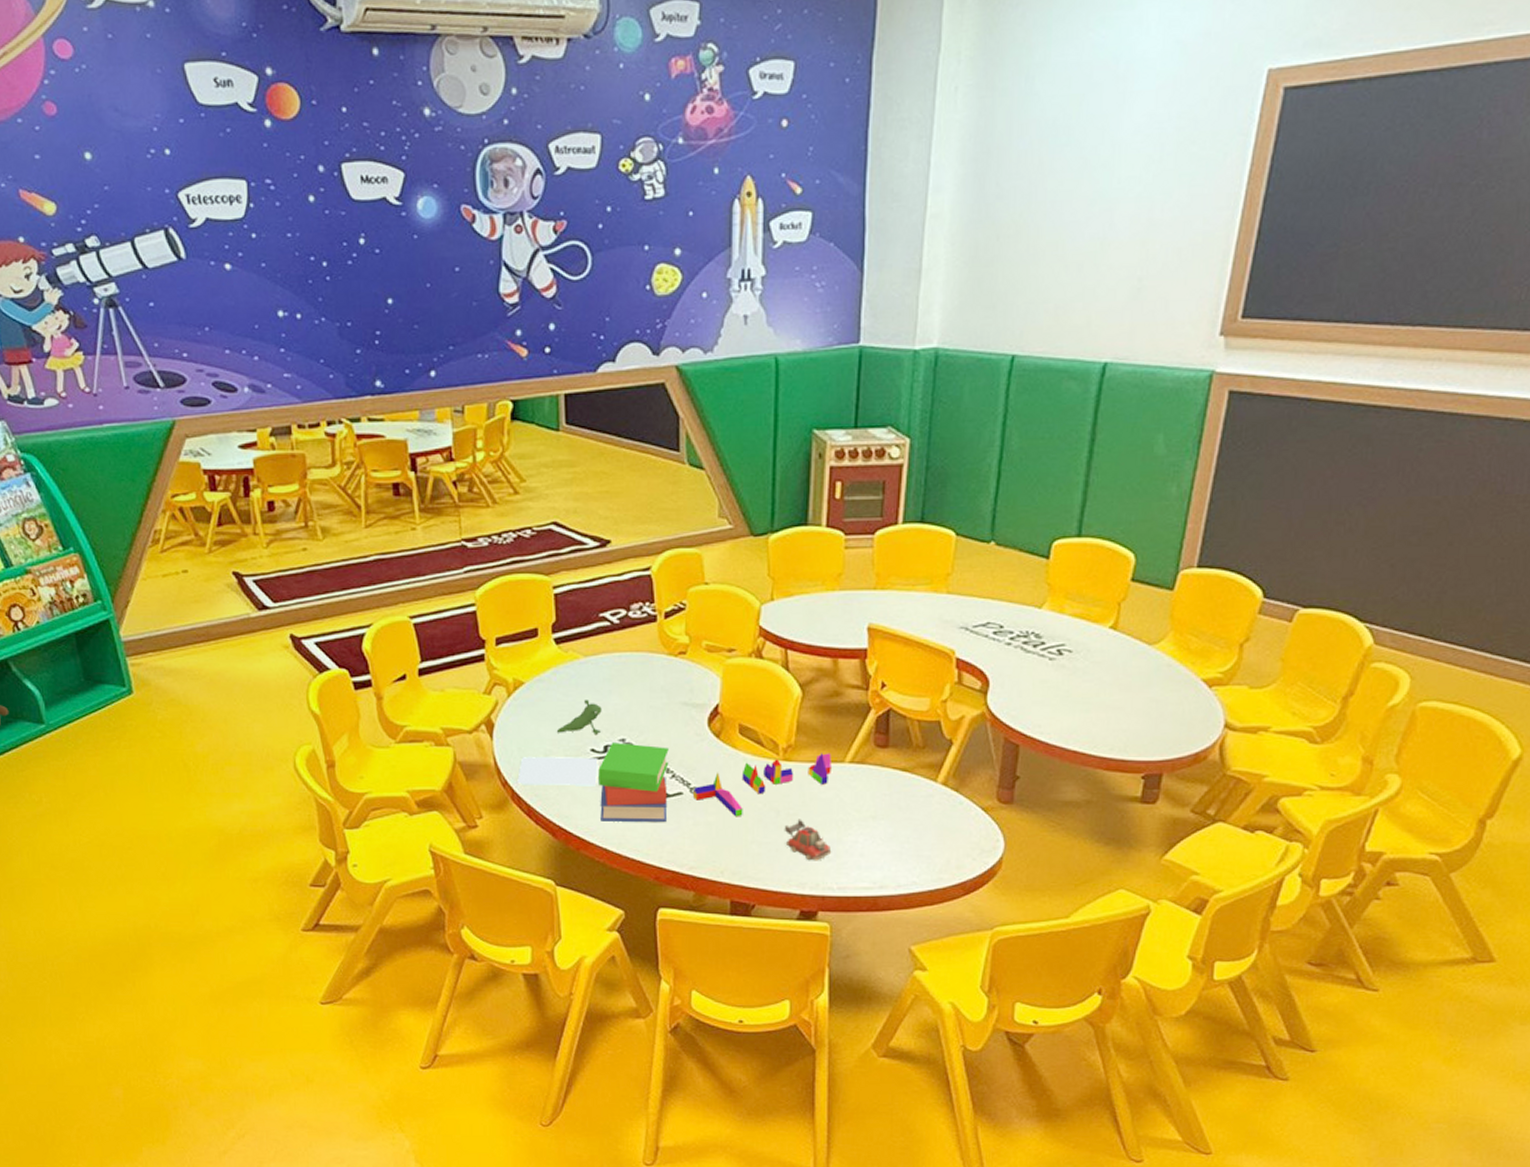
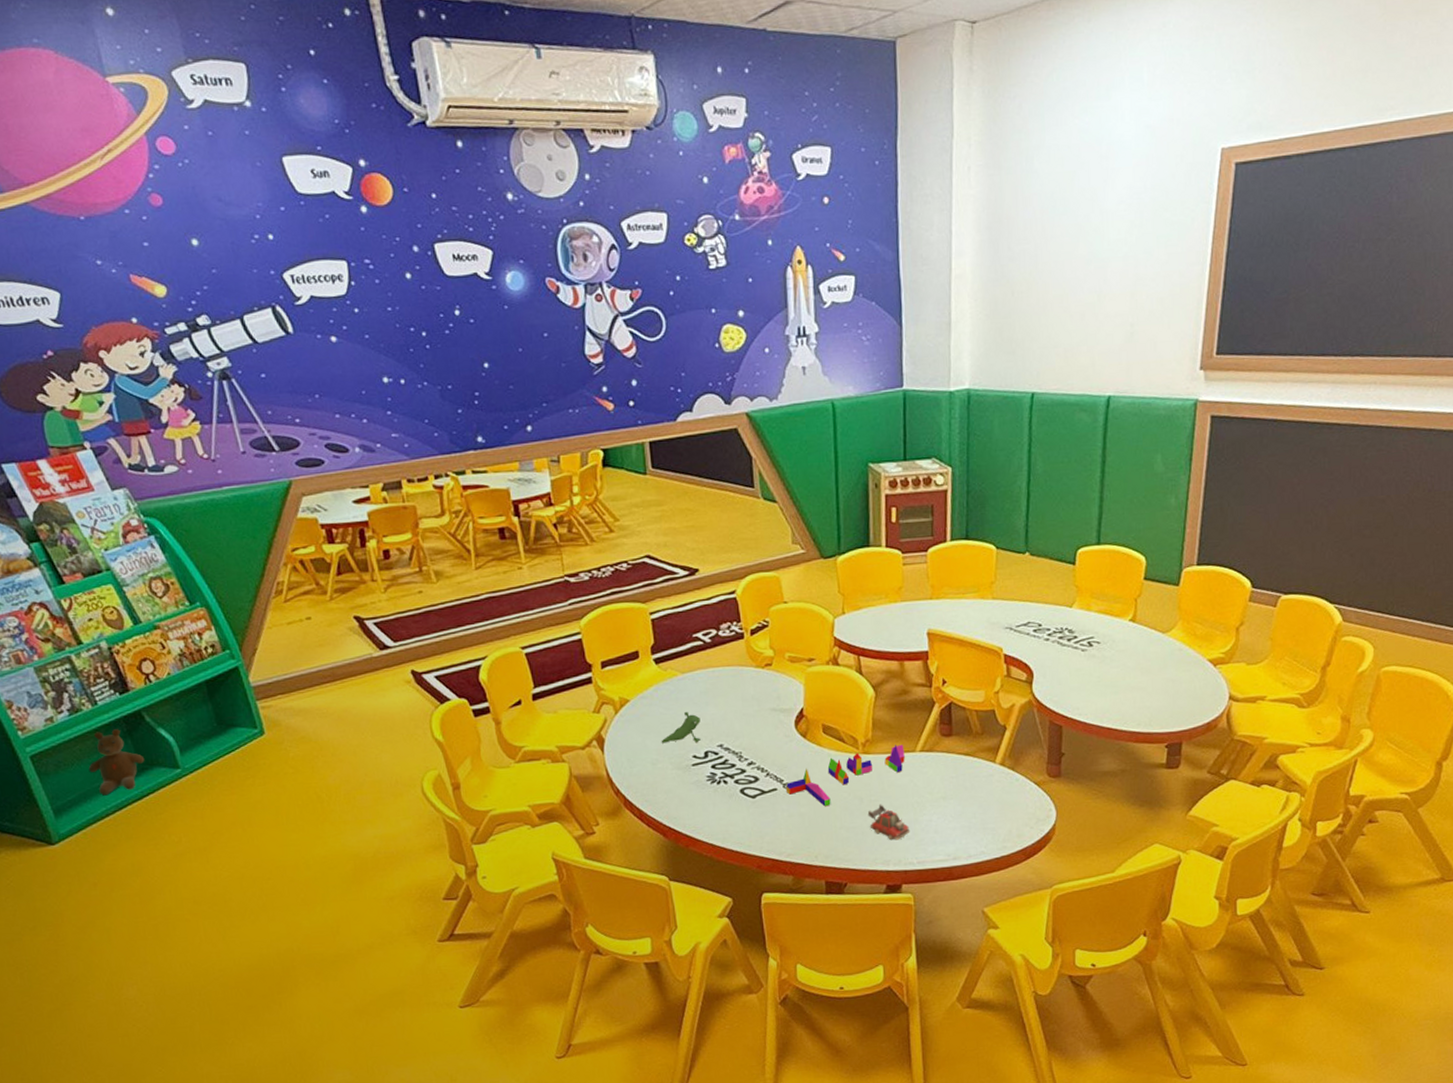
paper sheet: present [517,757,598,785] -> none [628,763,701,792]
book: present [598,743,669,823] -> none [701,748,765,820]

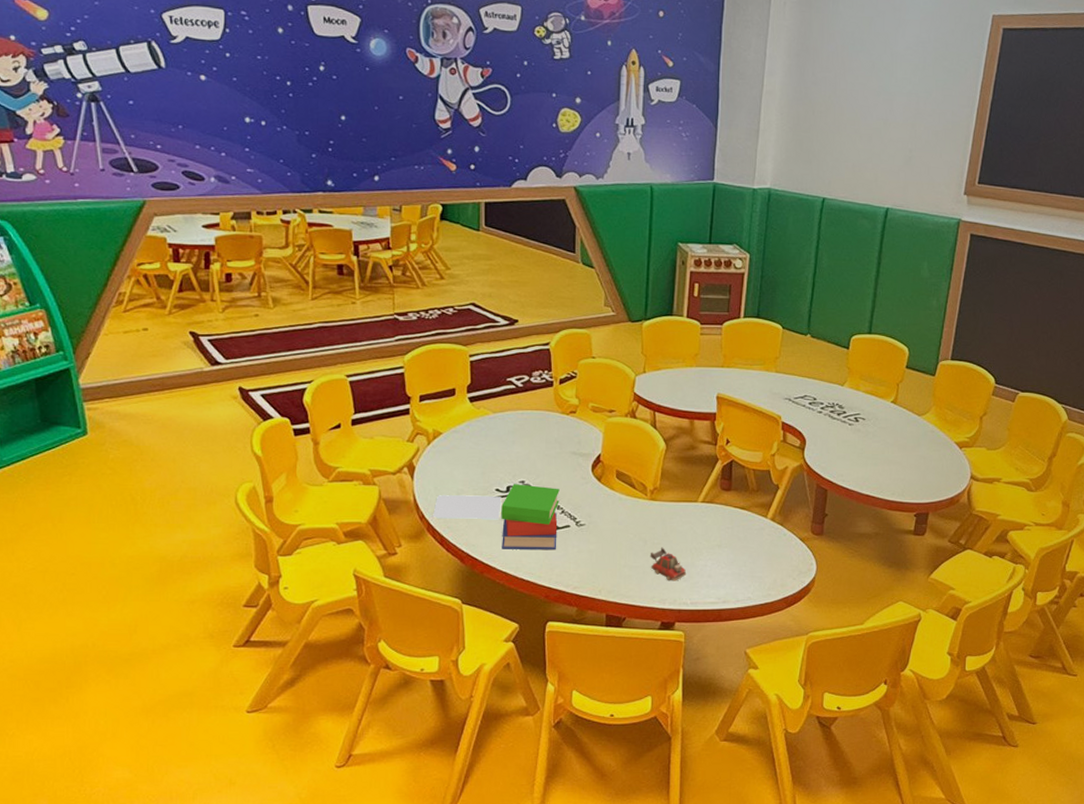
paper sheet: none [628,763,701,792] -> present [433,495,502,519]
toy dinosaur: present [661,712,701,743] -> none [467,448,506,478]
book: none [701,748,765,820] -> present [501,484,560,550]
toy blocks: present [785,744,905,807] -> none [577,494,688,546]

